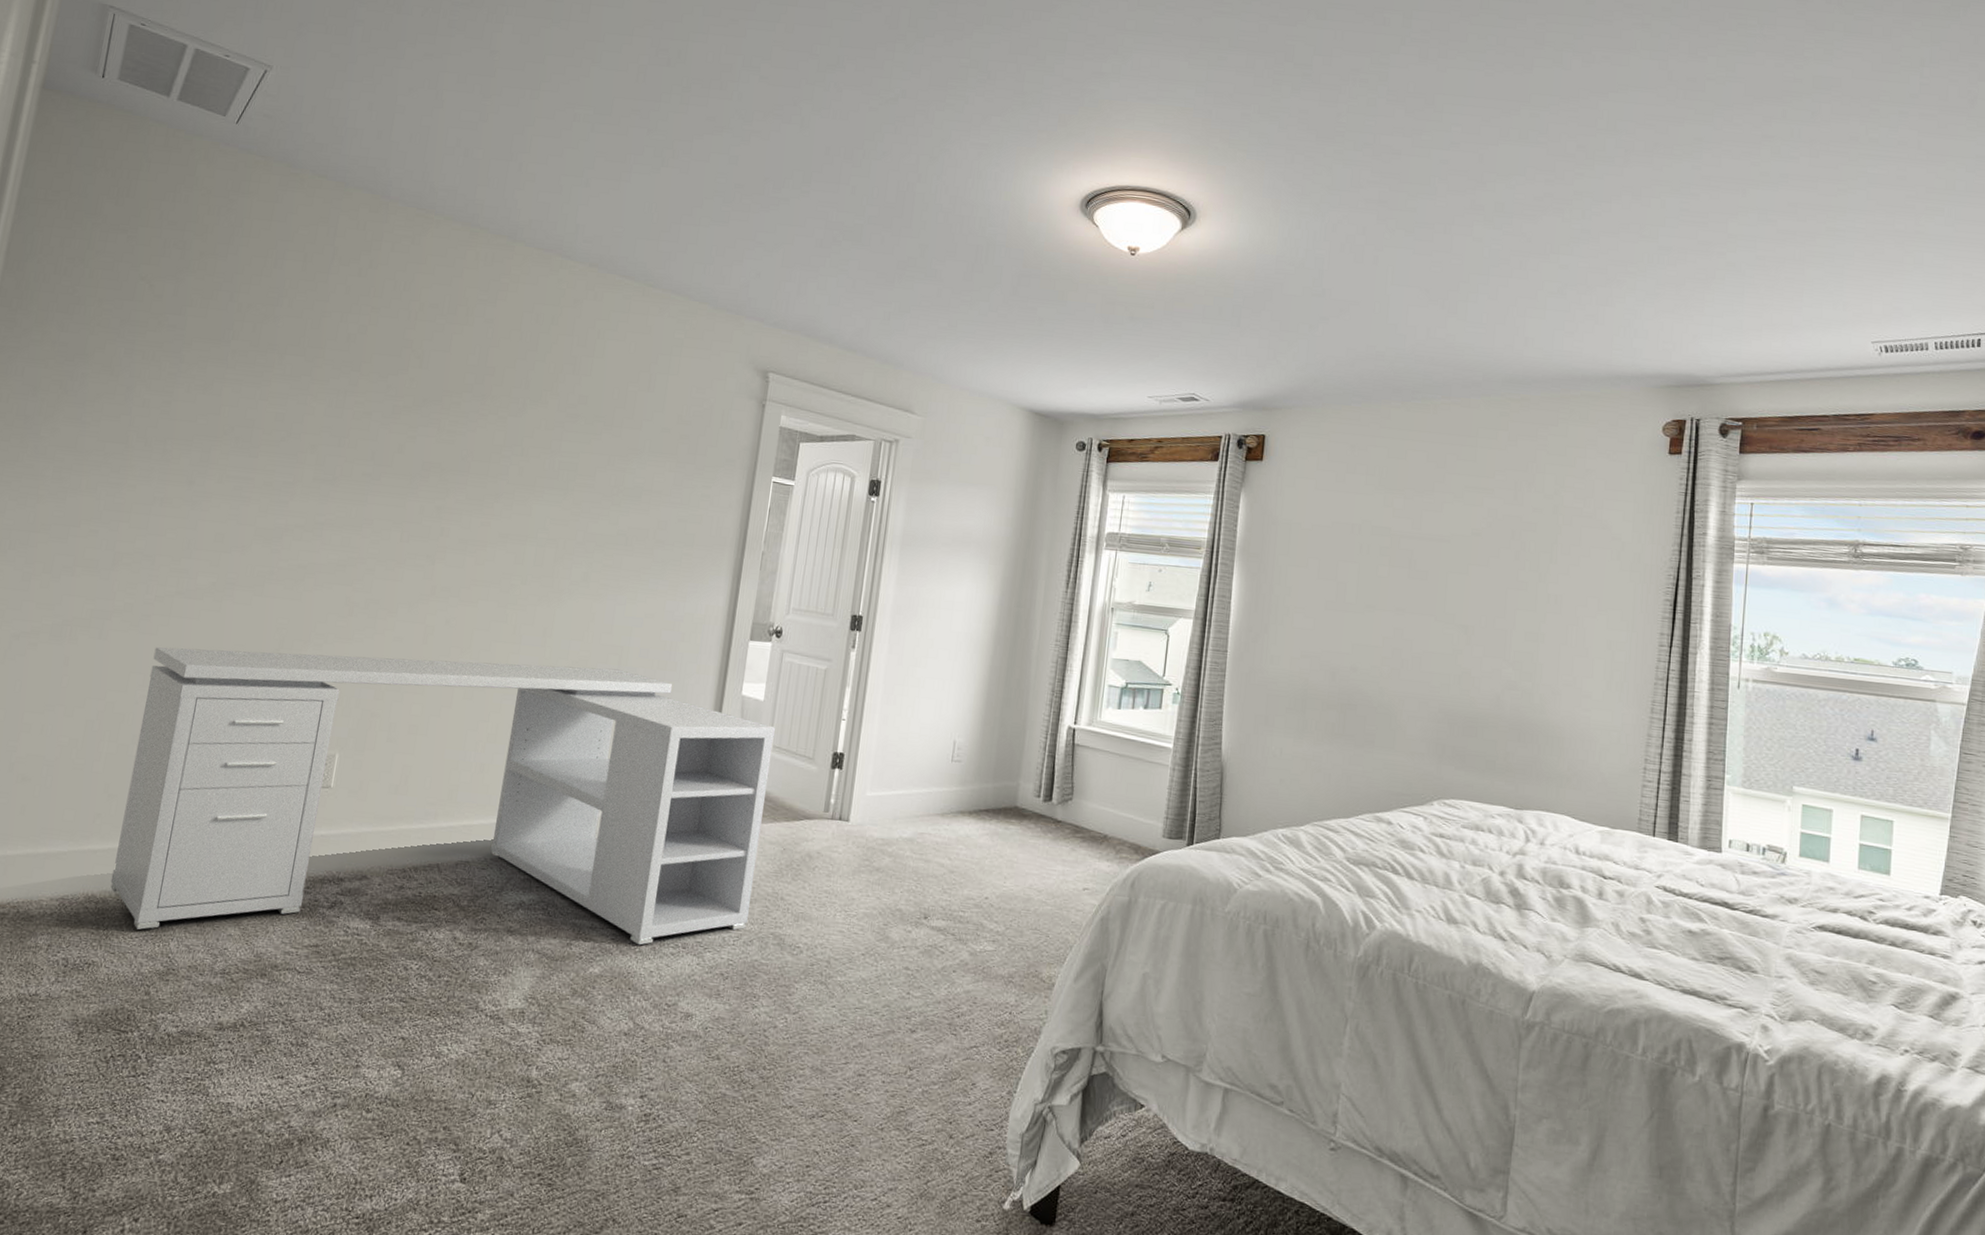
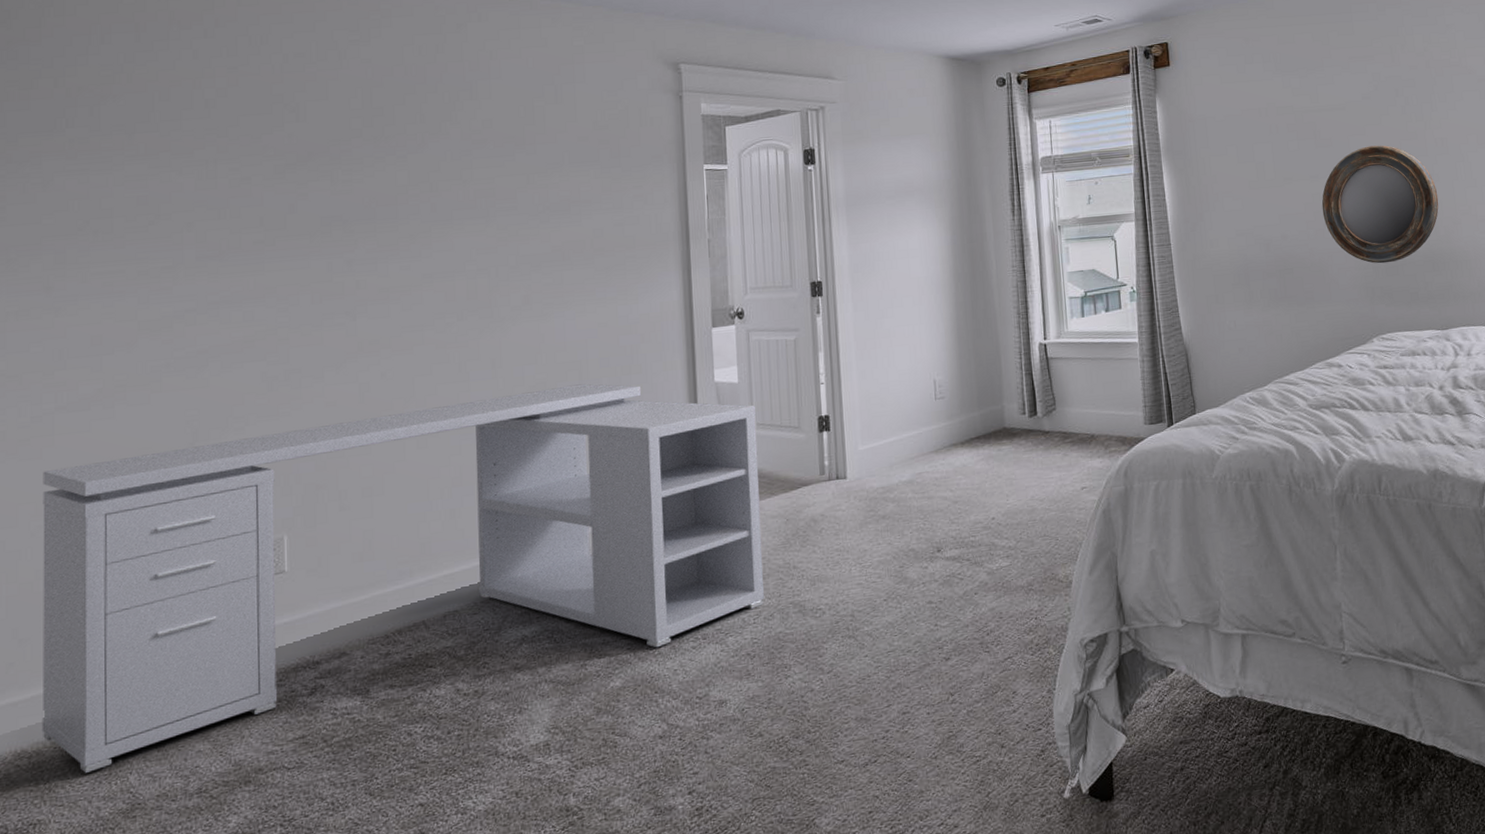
home mirror: none [1402,587,1540,722] -> present [1321,145,1439,264]

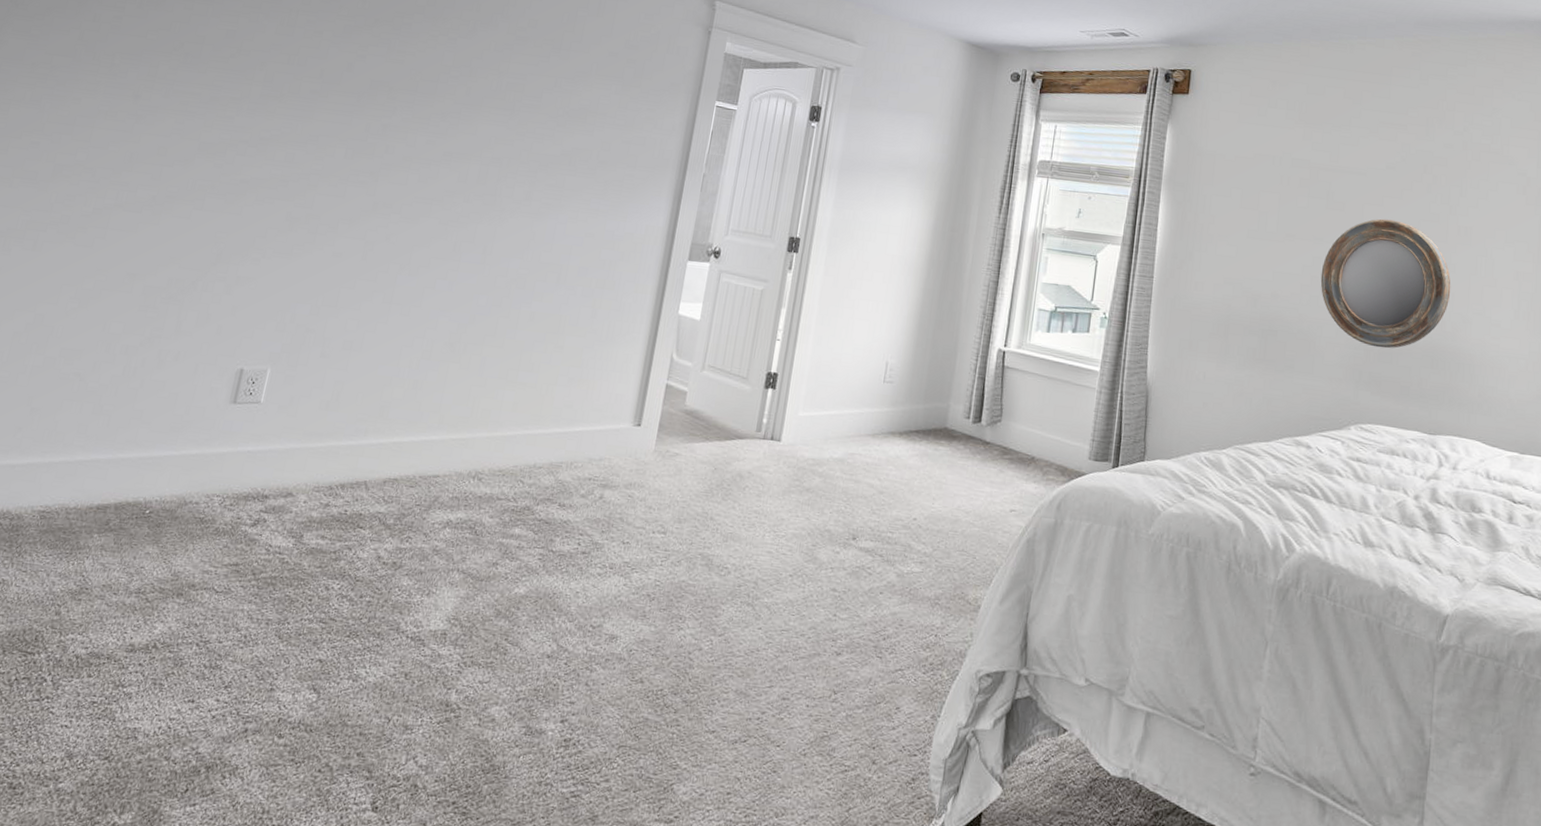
desk: present [41,384,765,773] -> none [27,259,711,566]

